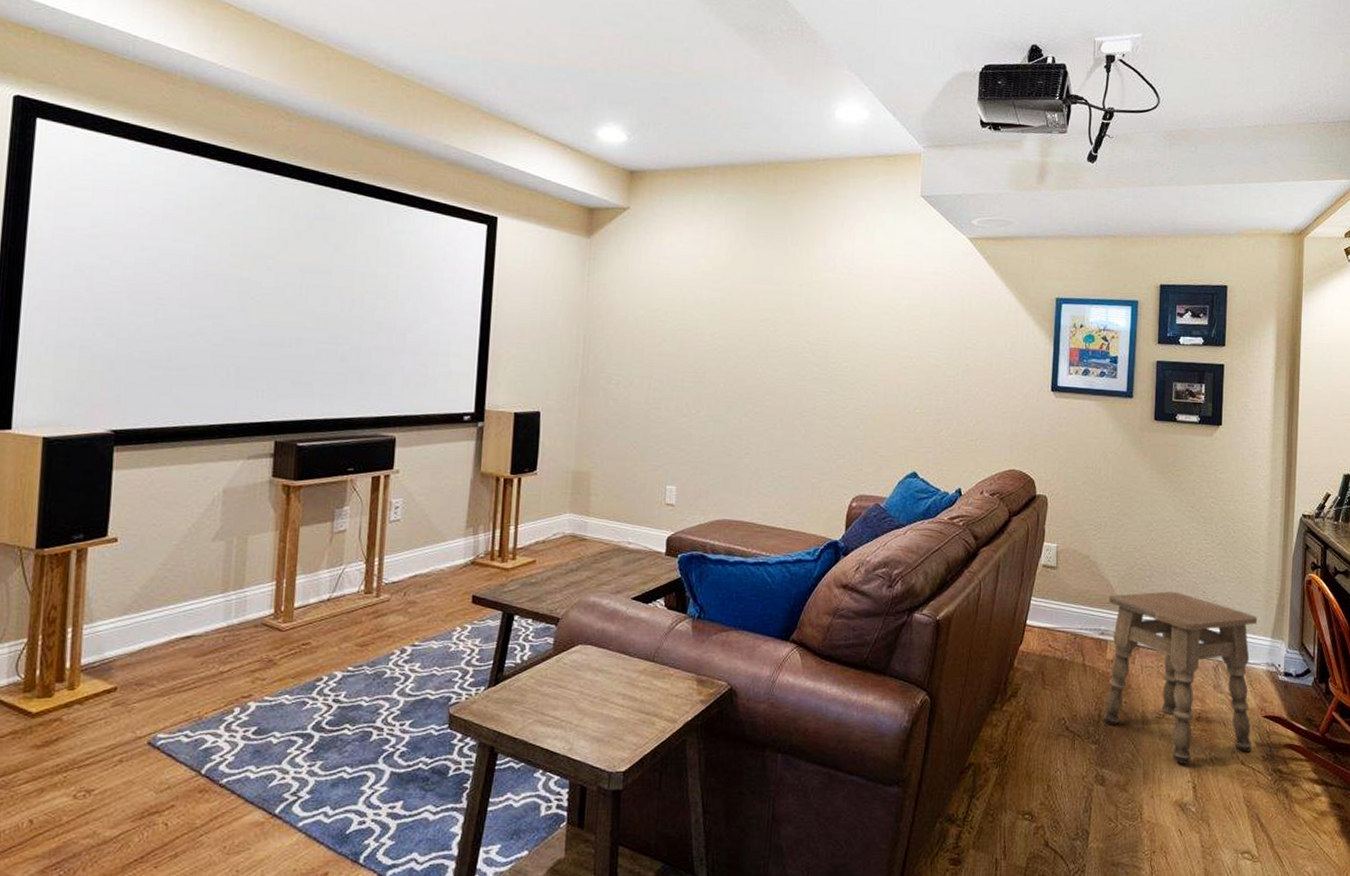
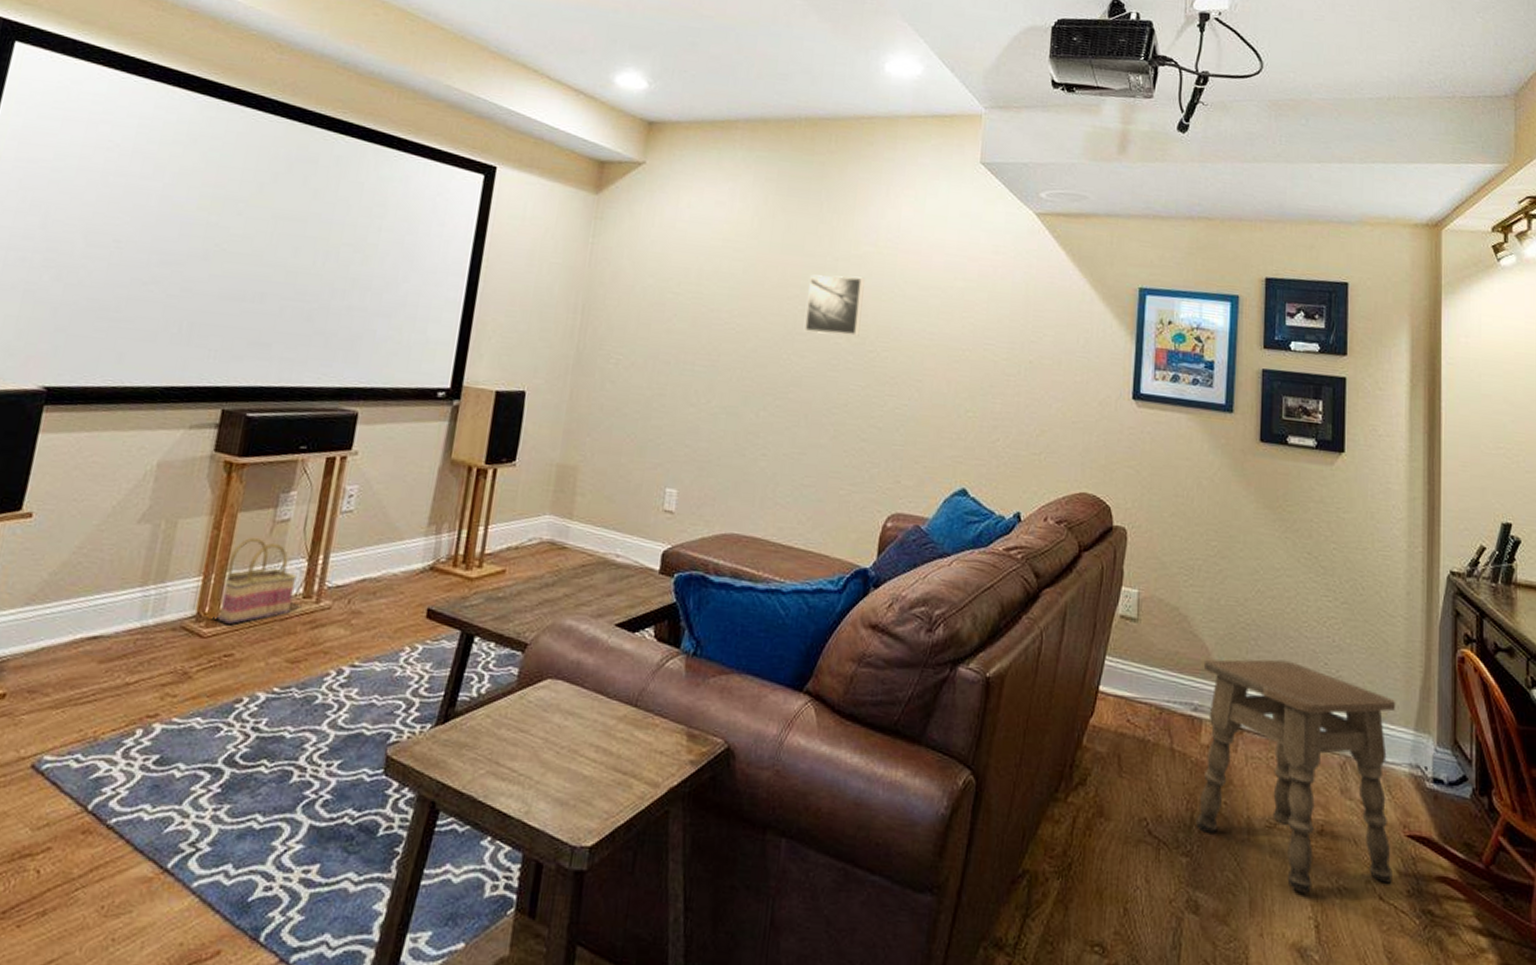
basket: none [289,546,358,619] -> present [213,537,297,624]
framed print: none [776,299,827,351] -> present [804,274,866,336]

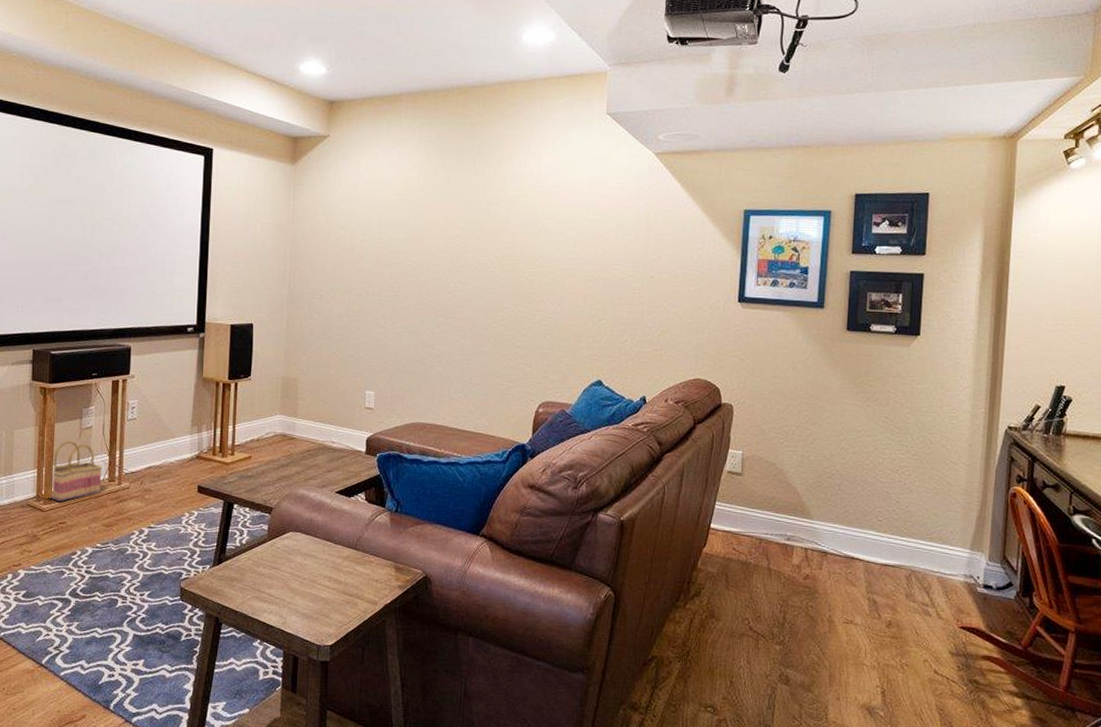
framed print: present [804,274,866,336] -> none [466,217,514,265]
side table: present [1196,659,1396,893] -> none [788,500,956,669]

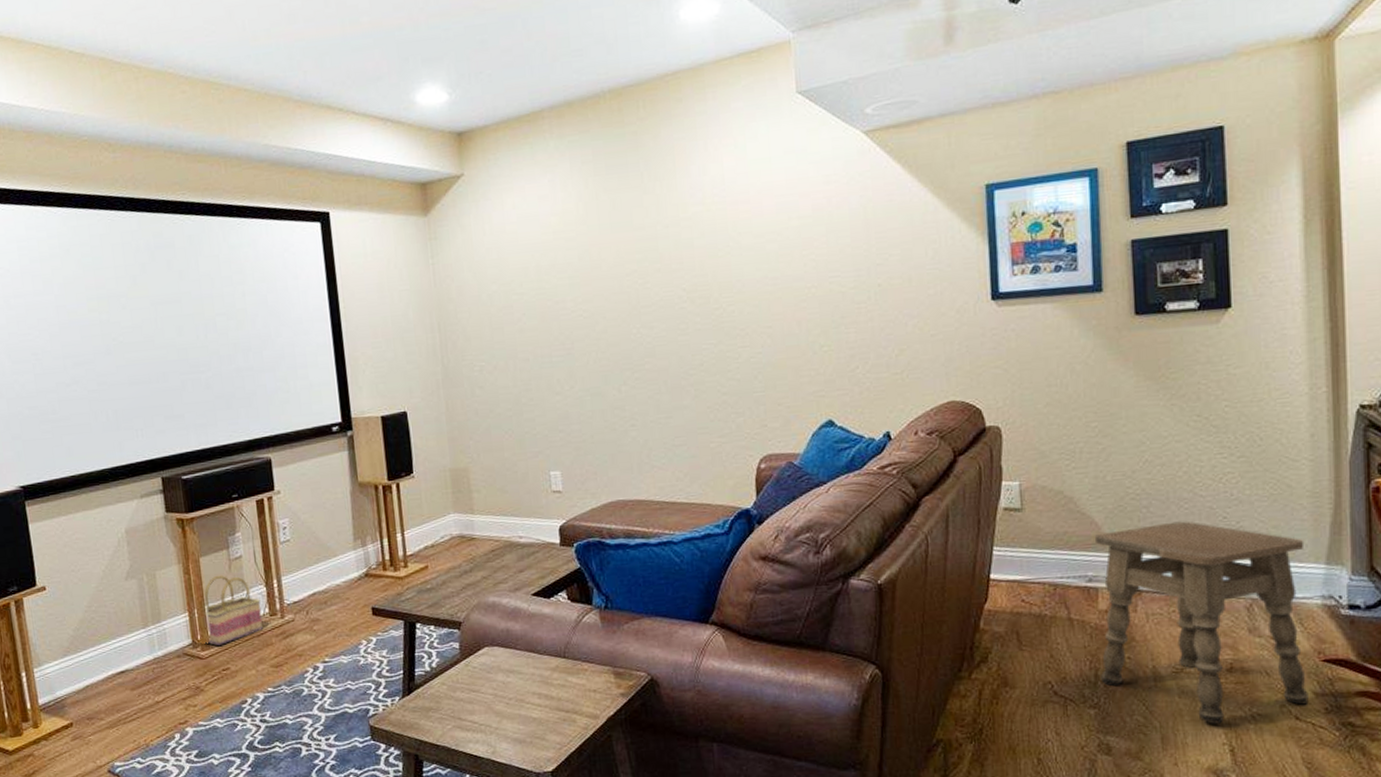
side table: none [788,500,956,669] -> present [1094,521,1309,724]

